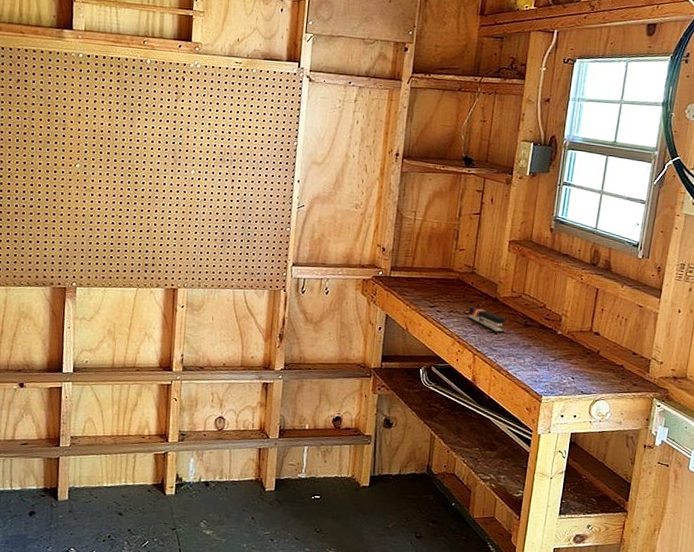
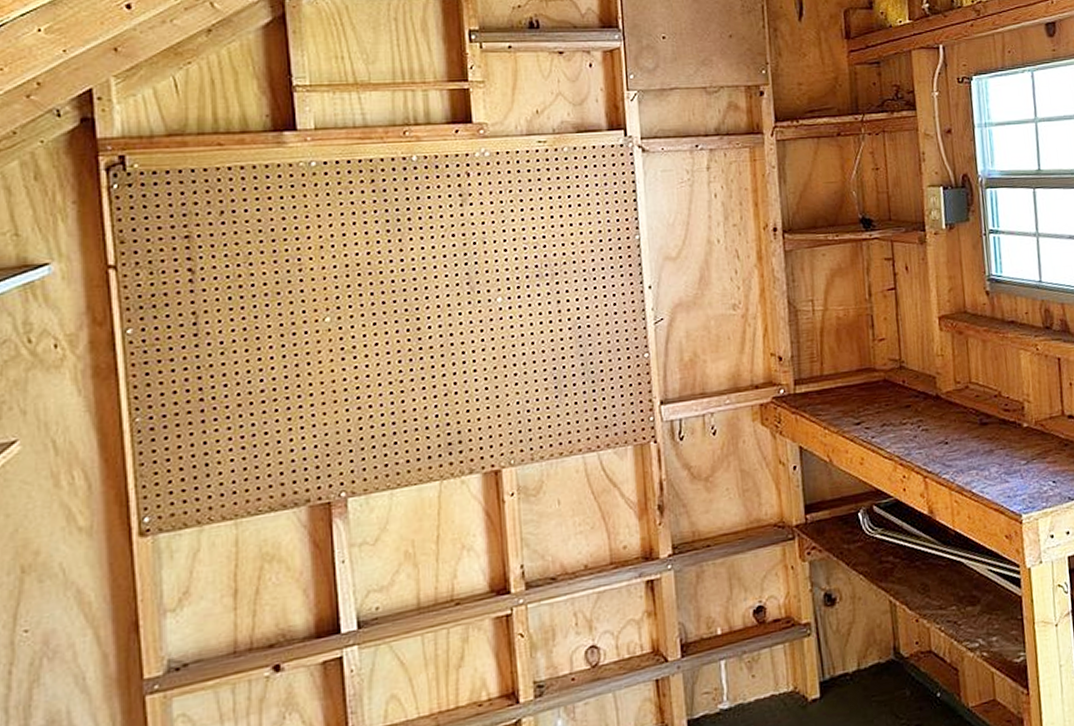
stapler: present [467,306,506,333] -> none [905,411,957,442]

